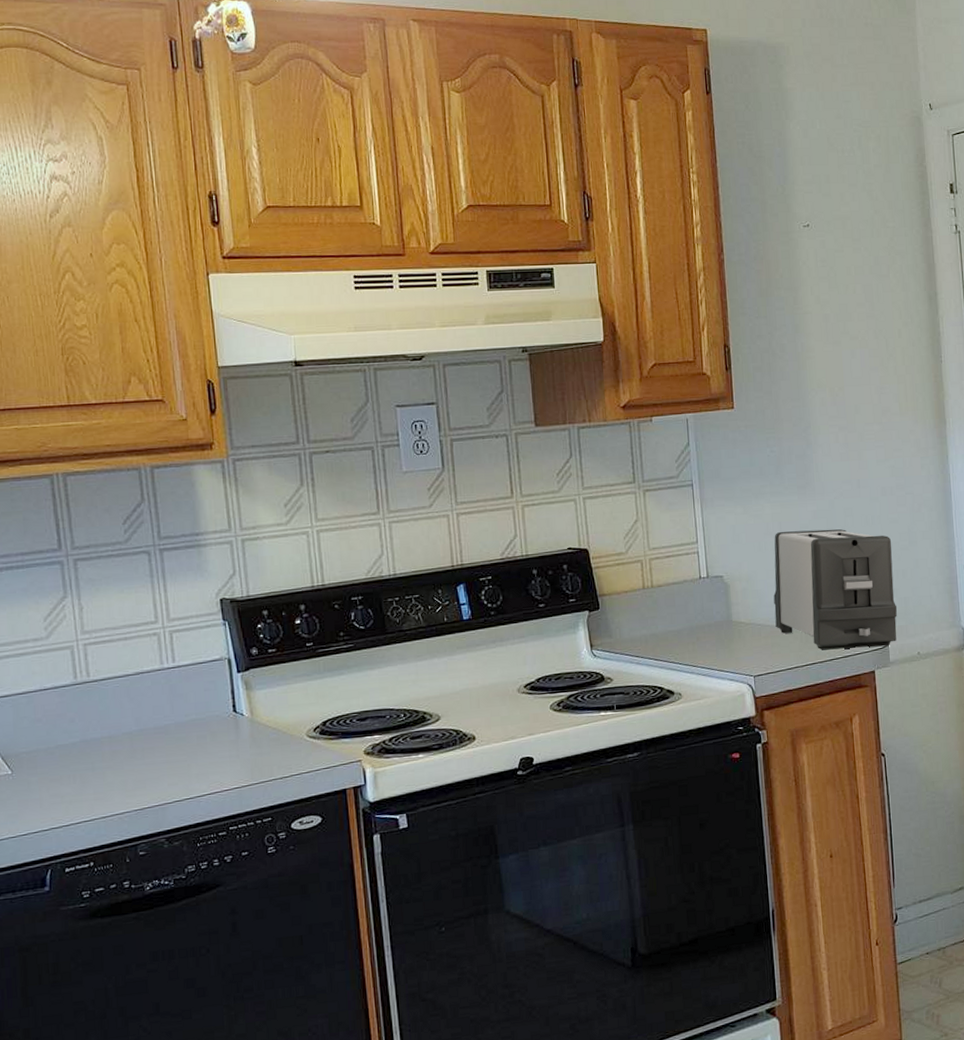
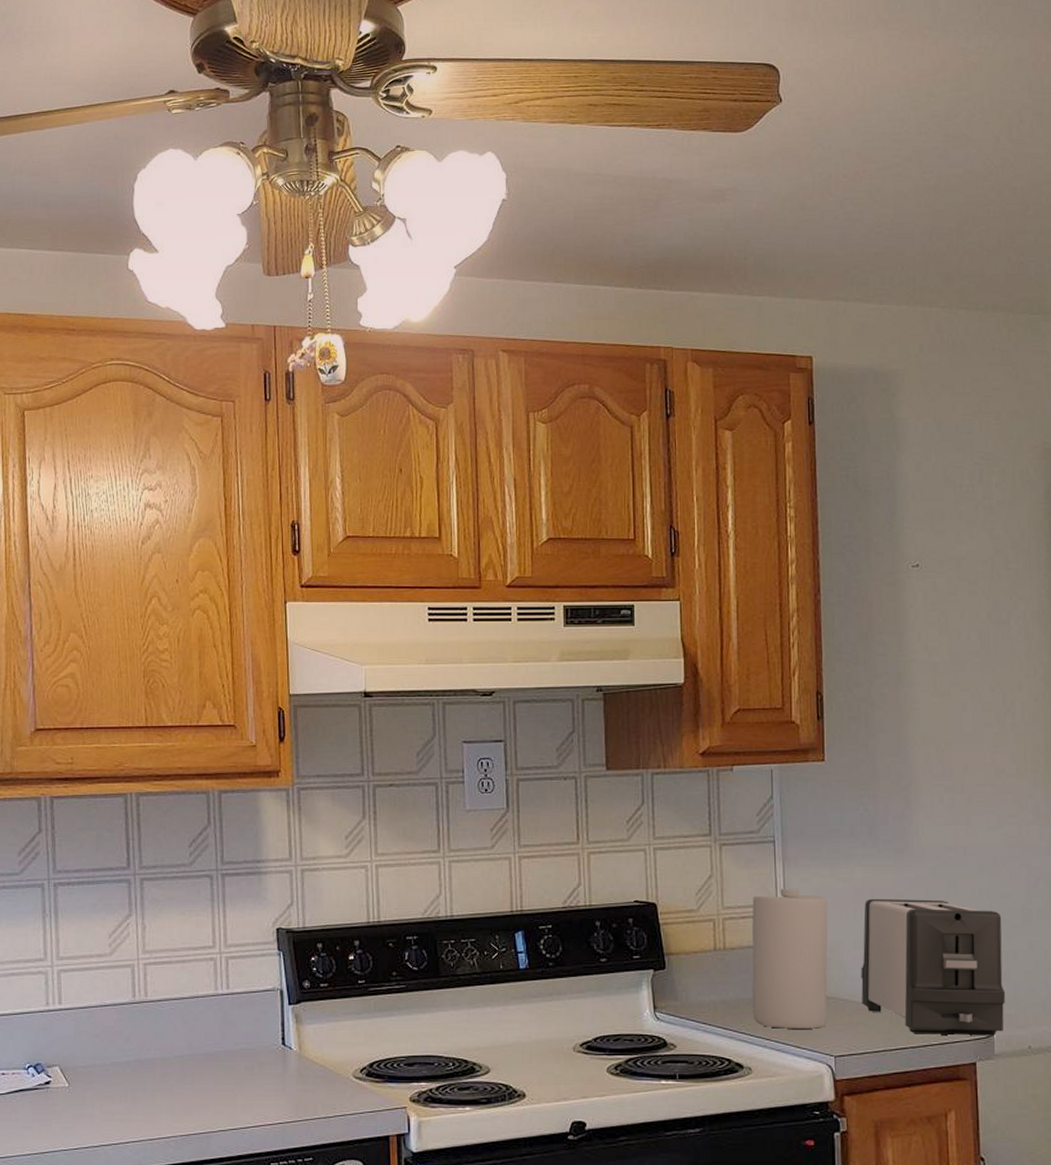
paper towel holder: none [675,527,746,656] -> present [752,889,828,1029]

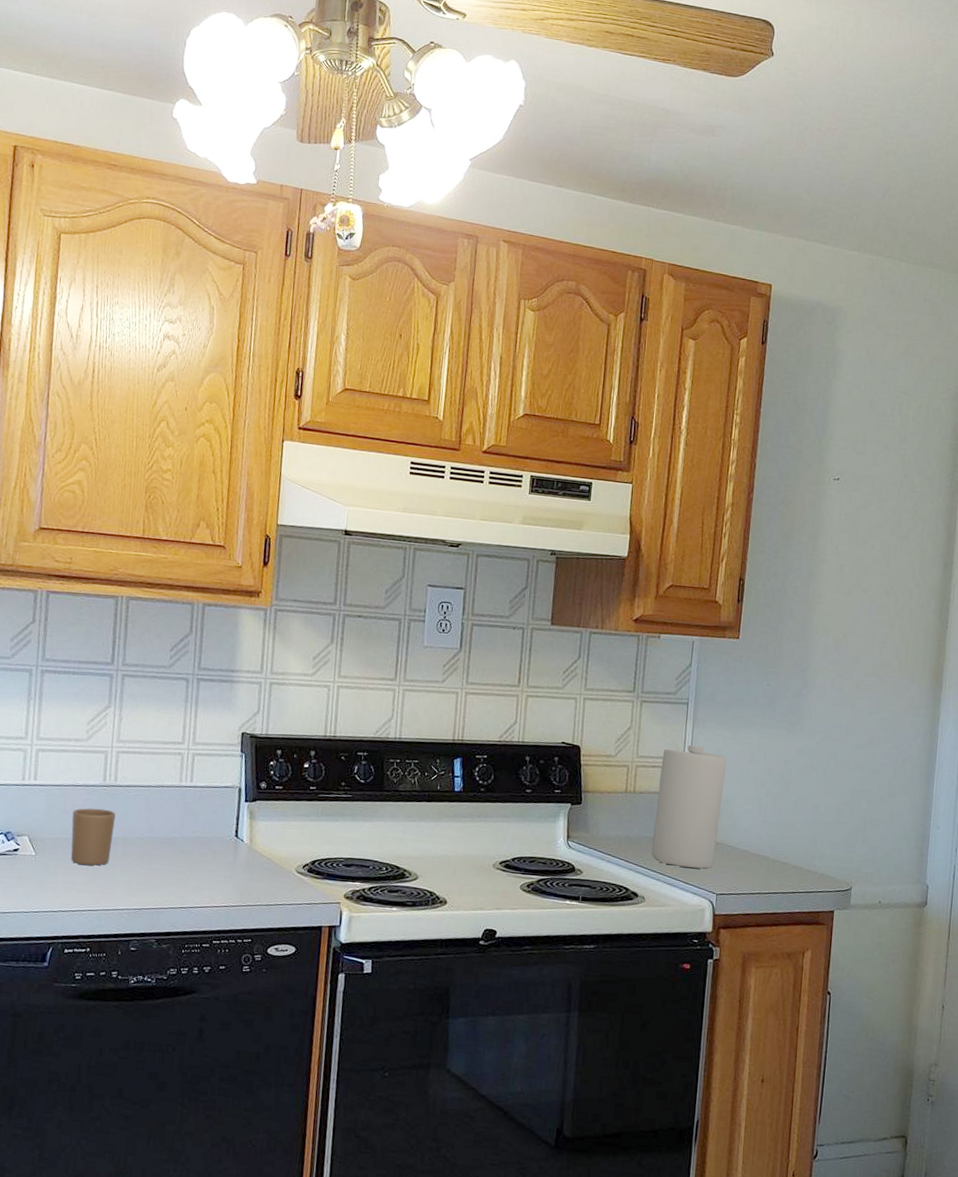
mug: none [103,1028,150,1092] -> present [71,808,116,866]
toaster: present [861,898,1006,1036] -> none [745,761,871,890]

